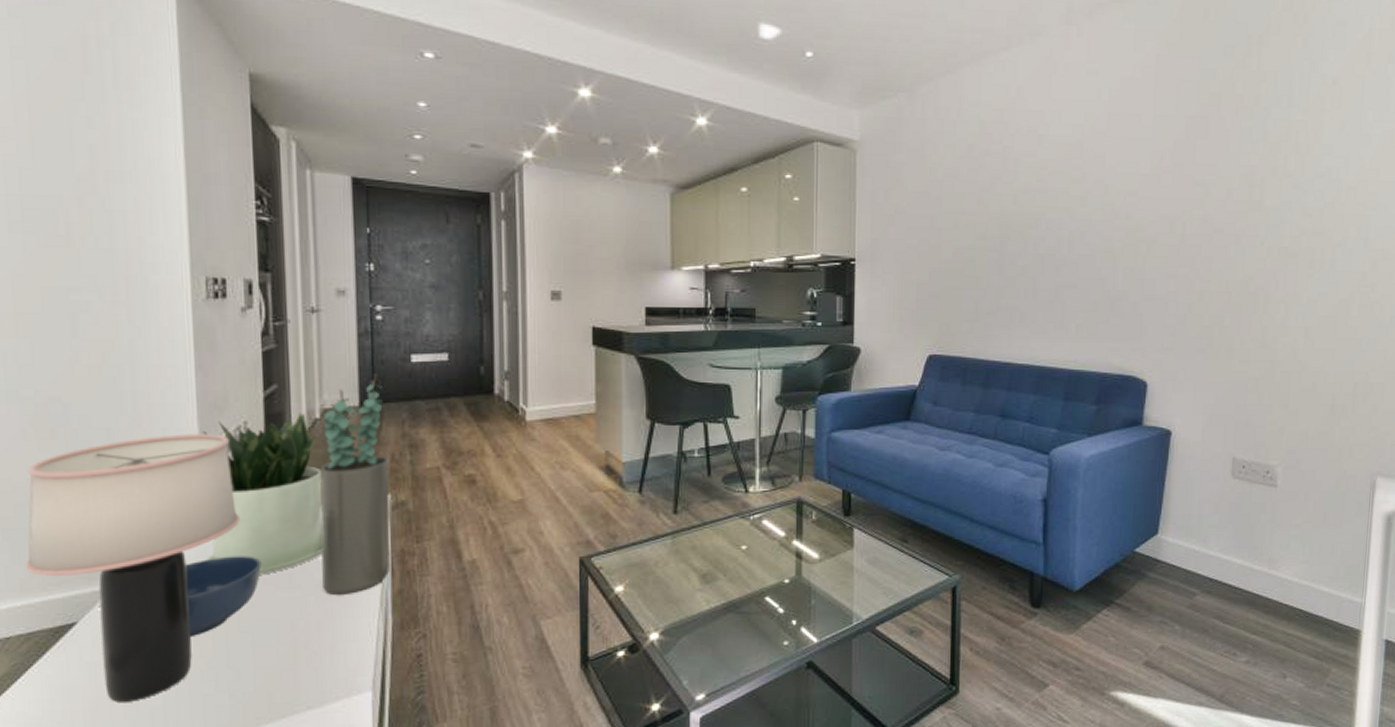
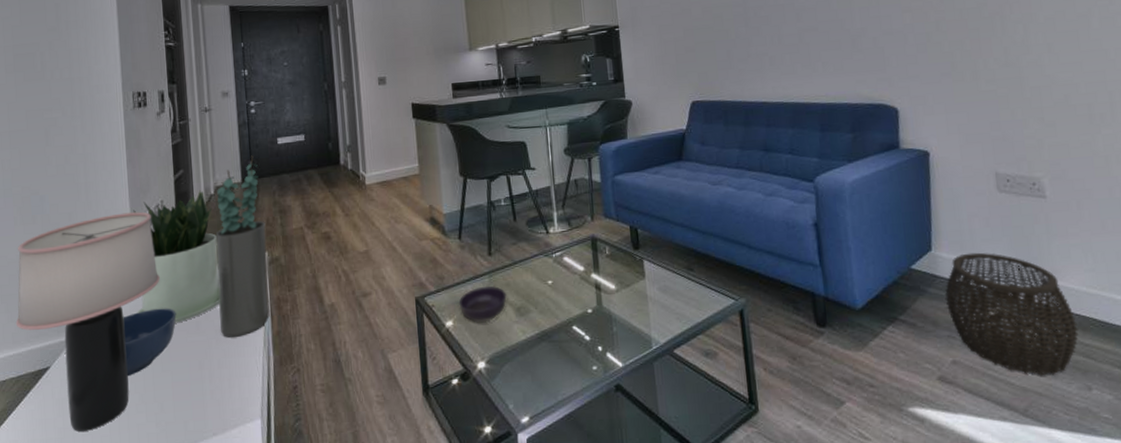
bowl: none [633,549,691,591] -> present [458,286,507,324]
woven basket: none [1163,538,1284,664] -> present [944,252,1079,376]

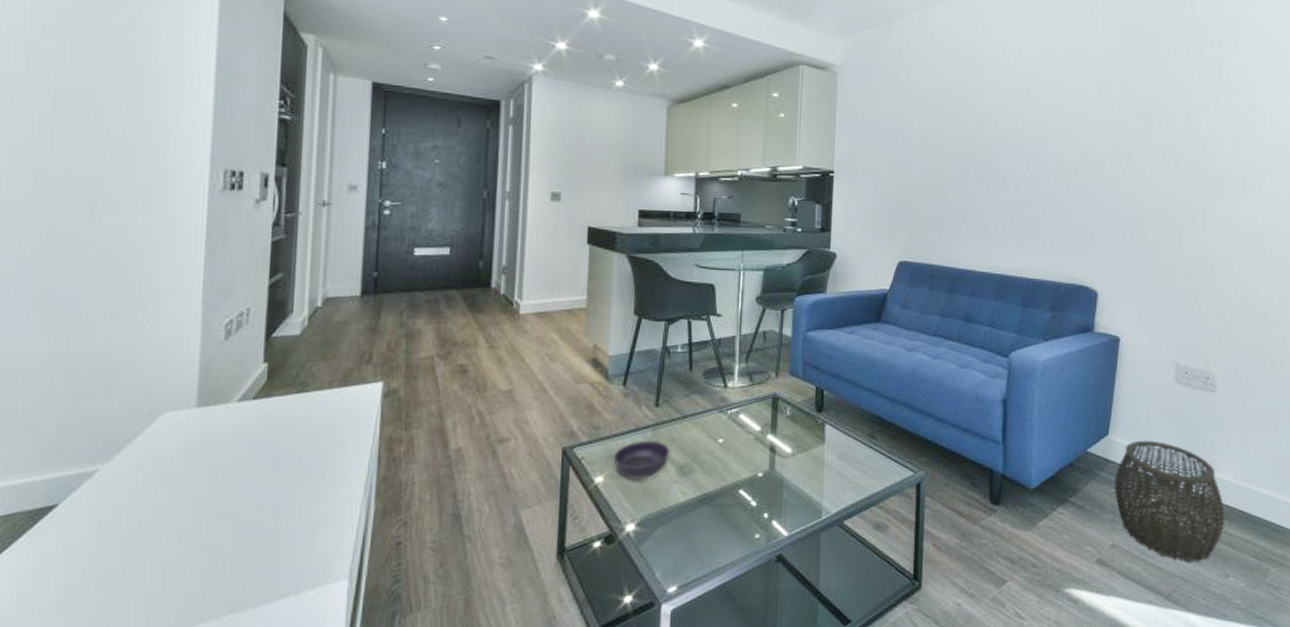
table lamp: present [15,211,160,432] -> none [12,318,233,588]
bowl: present [123,308,177,376] -> none [170,440,250,520]
planter: present [133,190,220,323] -> none [194,300,318,460]
vase: present [215,155,271,337] -> none [309,265,386,480]

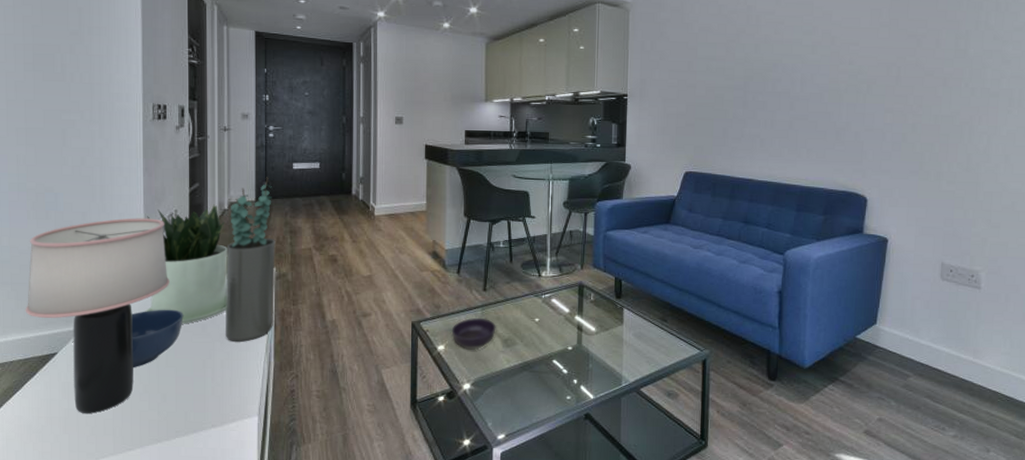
table lamp: none [12,318,233,588] -> present [25,218,170,413]
bowl: none [170,440,250,520] -> present [131,309,184,367]
planter: none [194,300,318,460] -> present [145,204,228,324]
vase: none [309,265,386,480] -> present [224,177,276,342]
woven basket: present [1113,440,1226,562] -> none [880,329,988,438]

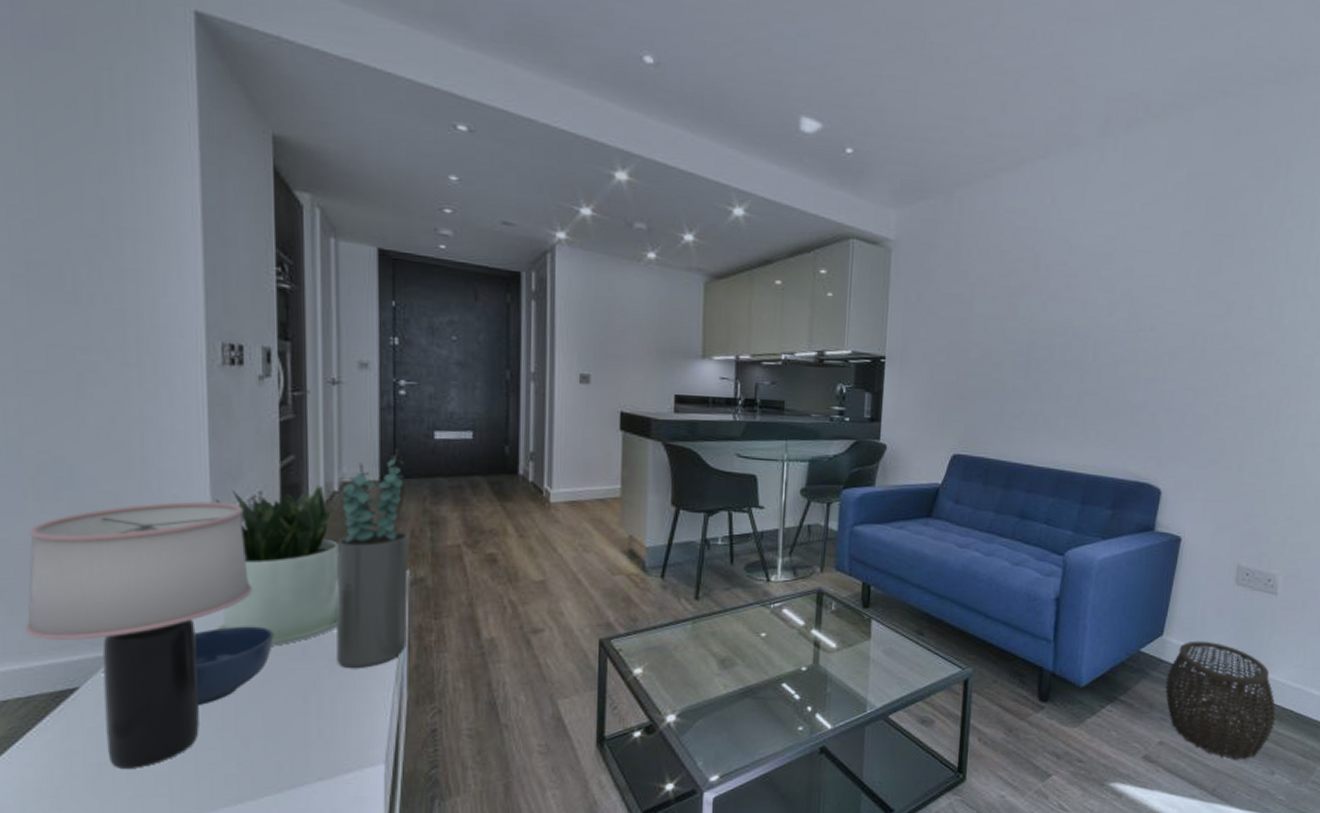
bowl: present [451,318,496,351] -> none [652,634,711,674]
woven basket: none [880,329,988,438] -> present [1164,641,1277,760]

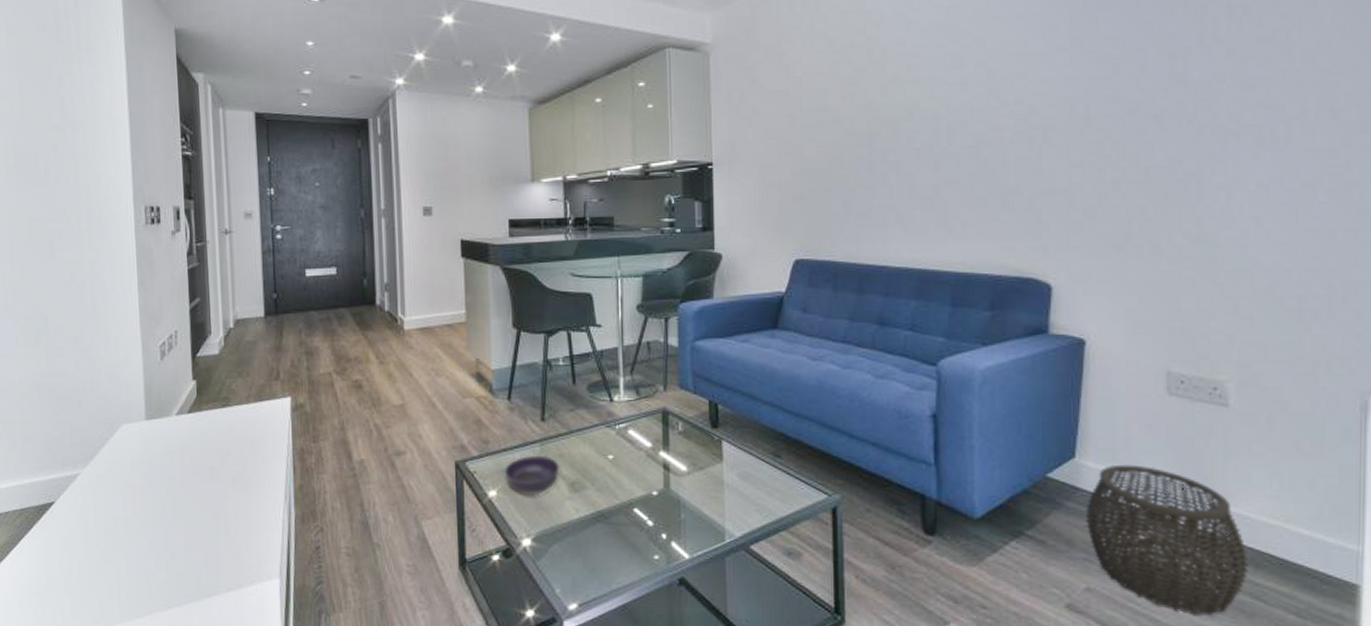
table lamp: present [24,501,252,768] -> none [18,341,173,573]
bowl: present [194,626,274,705] -> none [132,449,190,519]
planter: present [215,484,339,646] -> none [144,322,238,467]
vase: present [335,449,409,668] -> none [234,287,293,488]
bowl: none [652,634,711,674] -> present [504,456,560,497]

